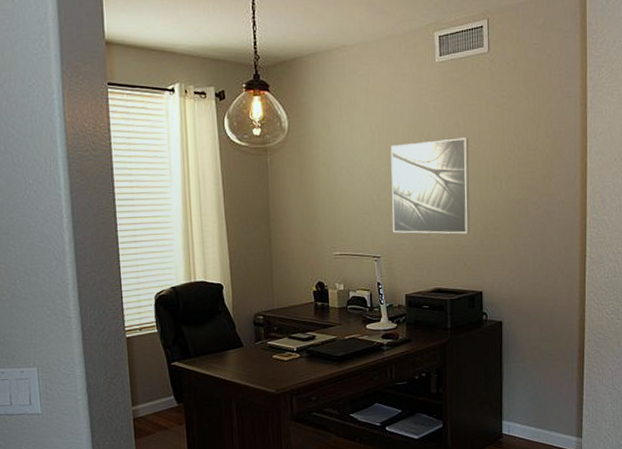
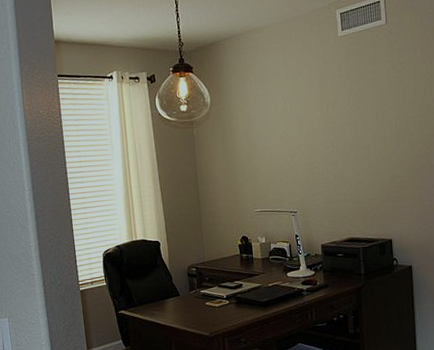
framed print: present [390,138,470,234] -> none [301,101,377,190]

